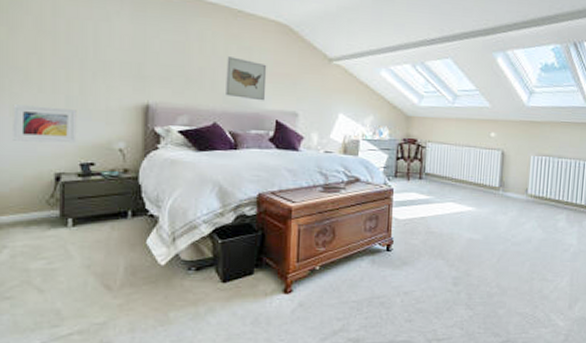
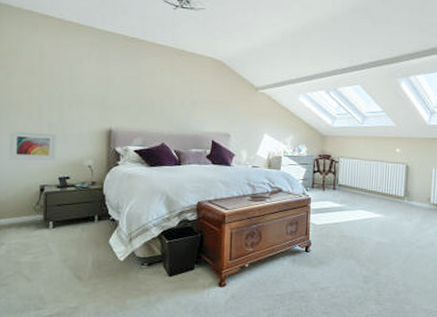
wall art: present [226,57,267,101] -> none [172,88,205,125]

